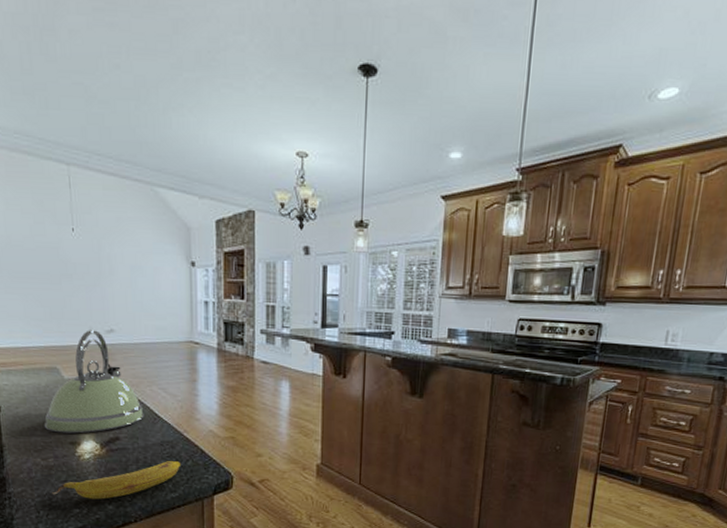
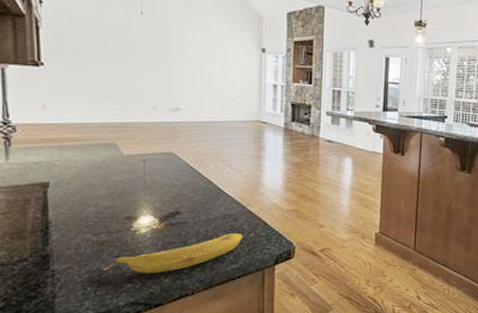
kettle: present [44,330,144,434] -> none [97,108,207,209]

